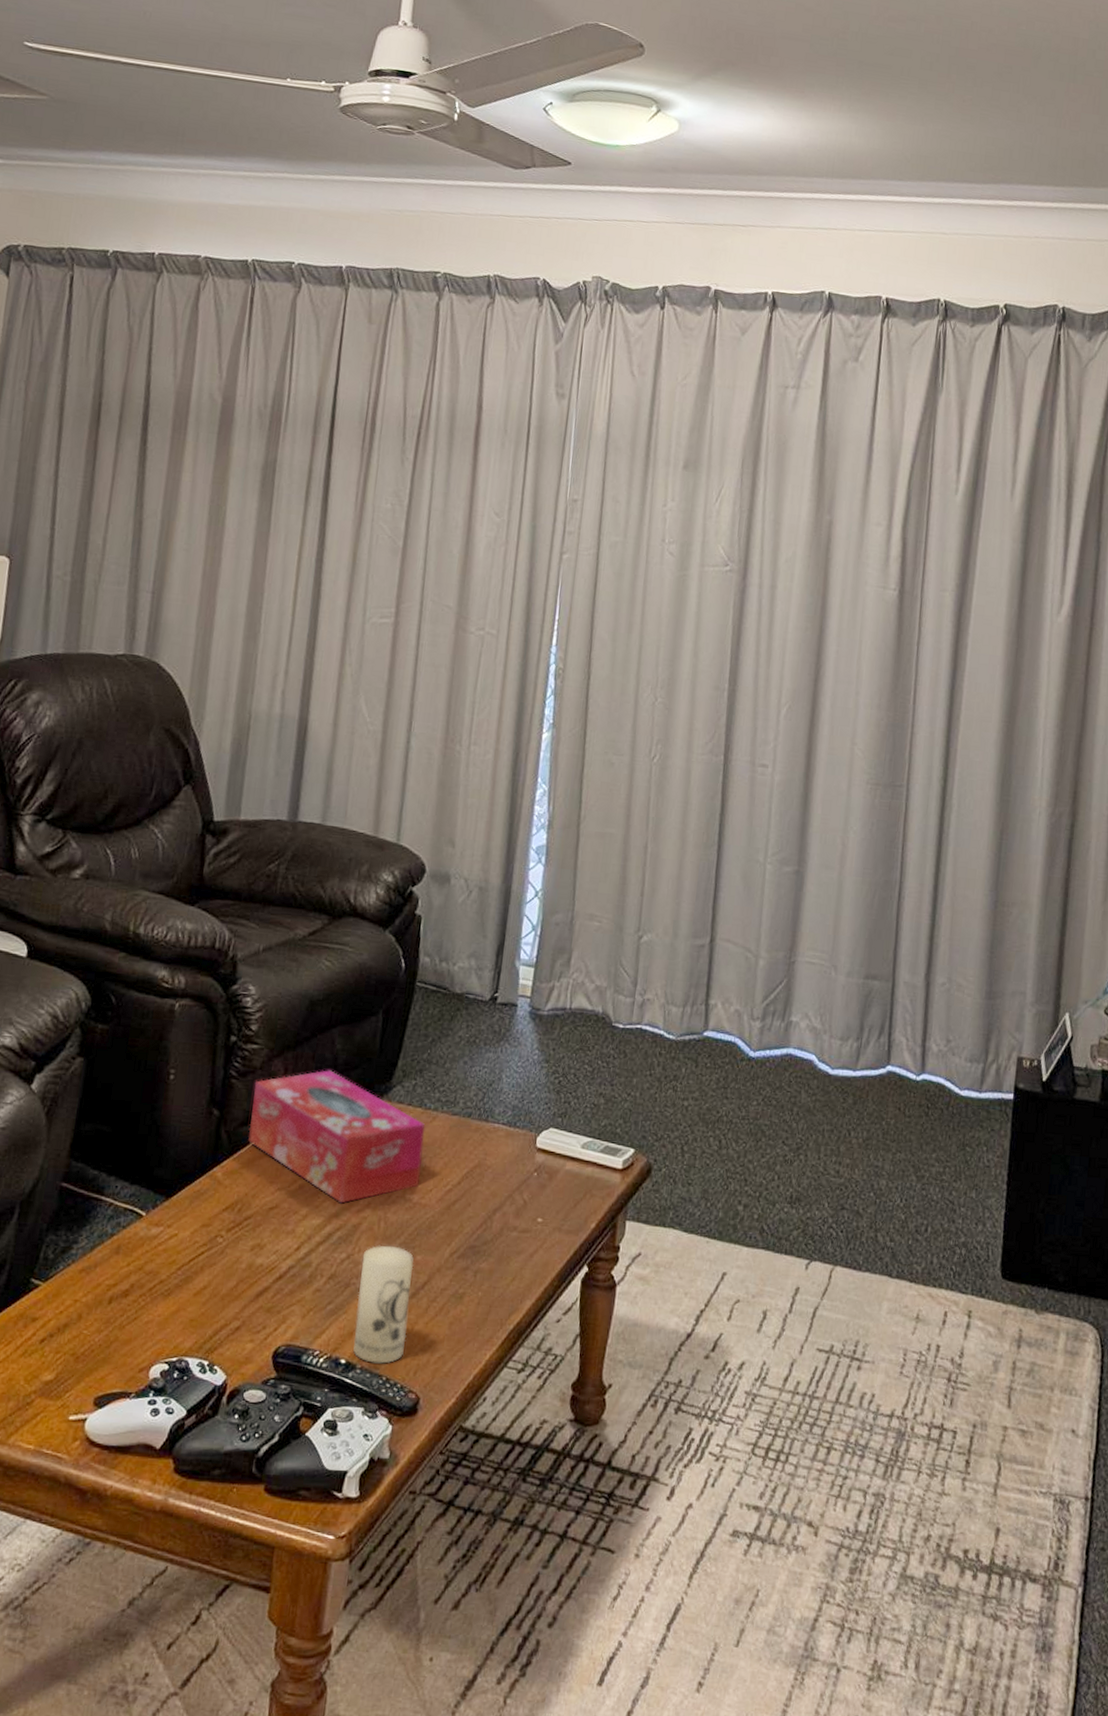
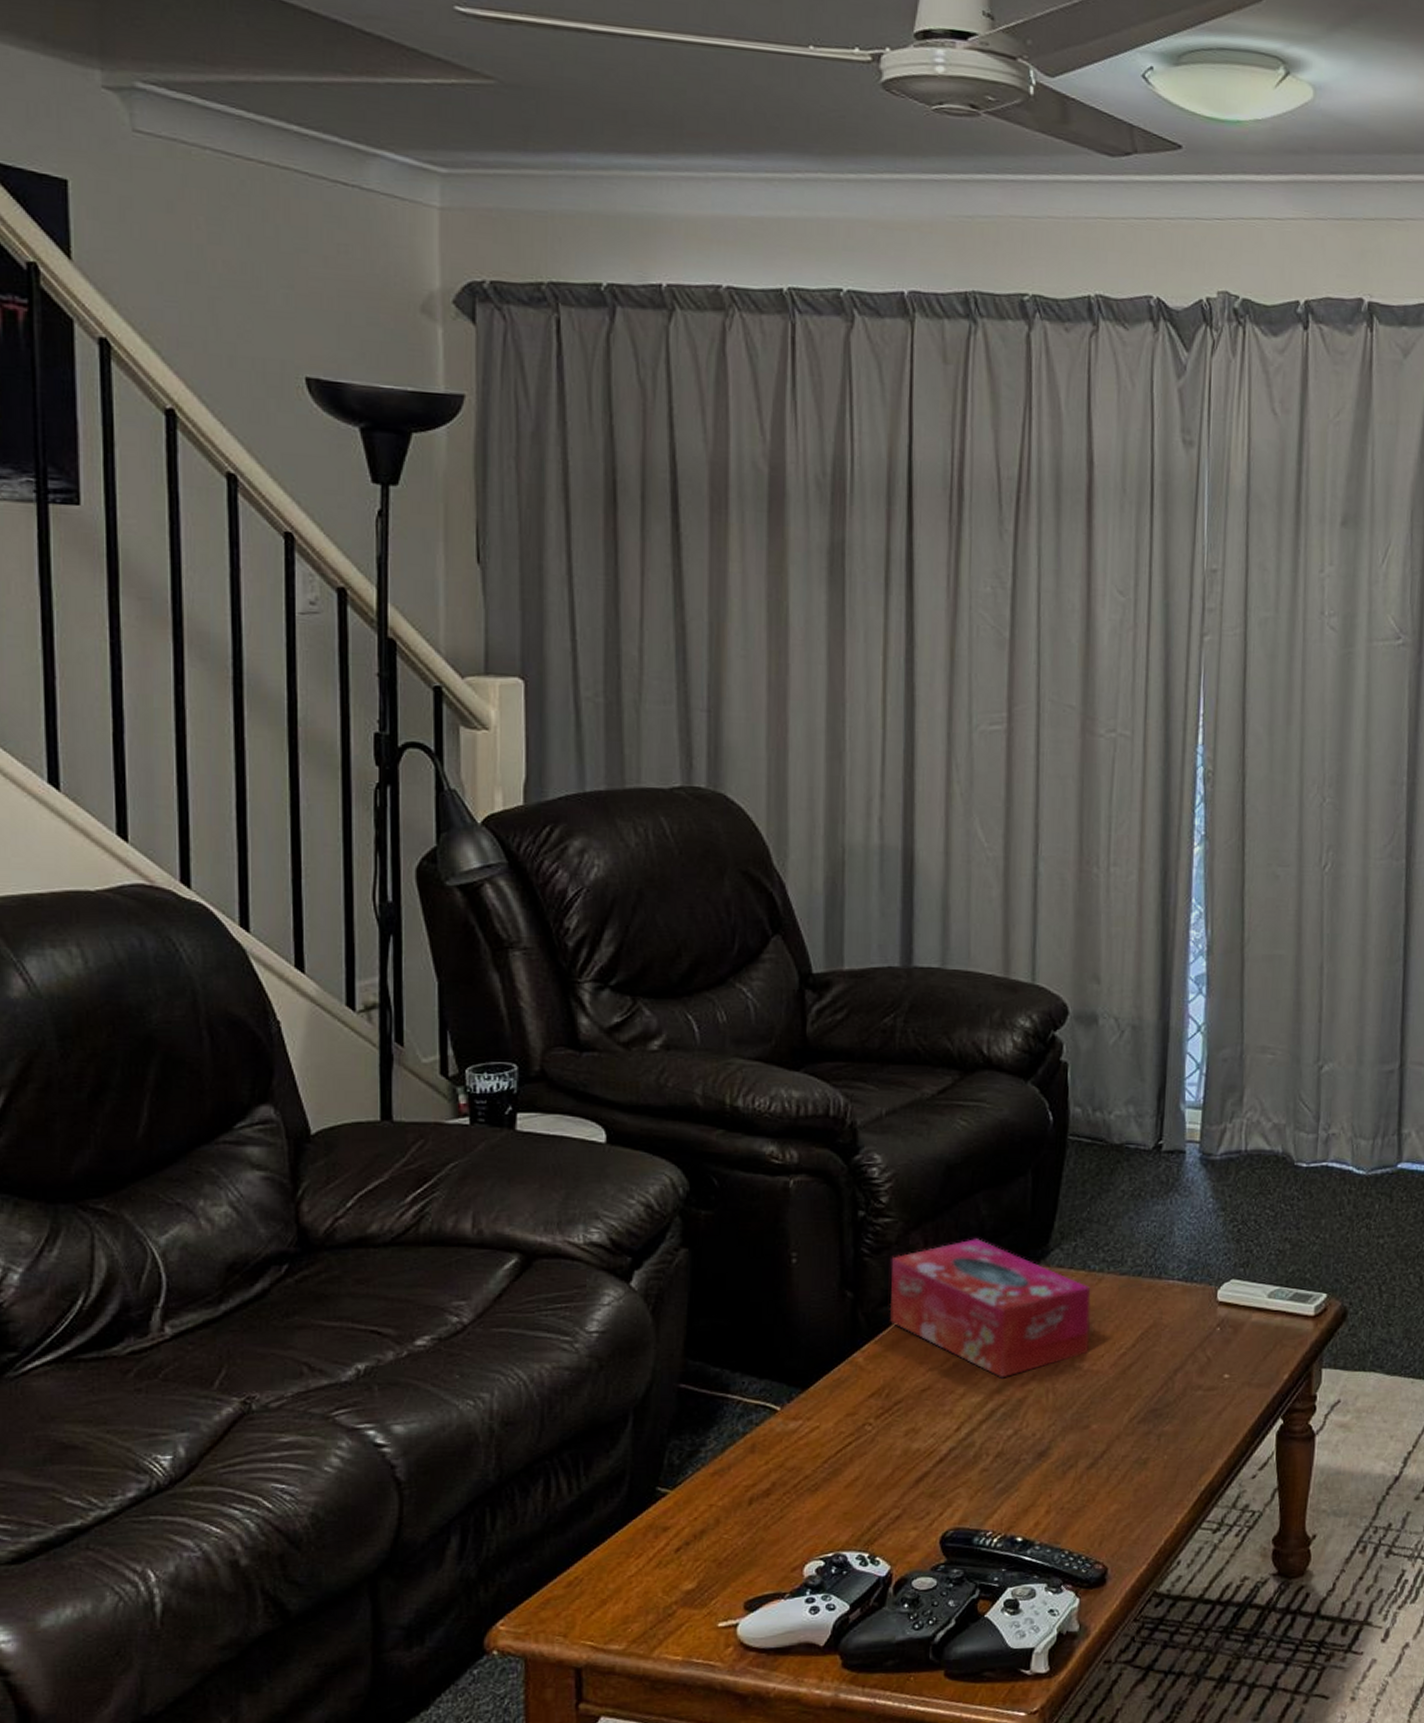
candle: present [353,1245,414,1364] -> none [1029,1417,1090,1538]

